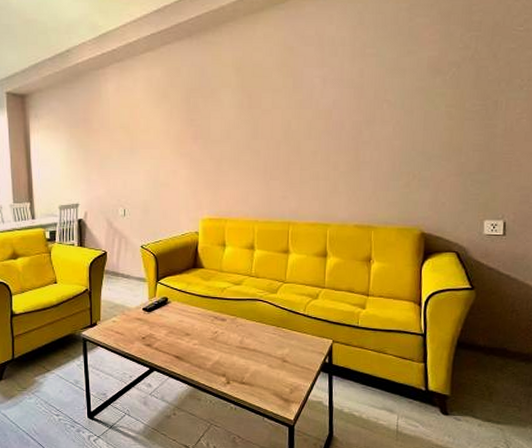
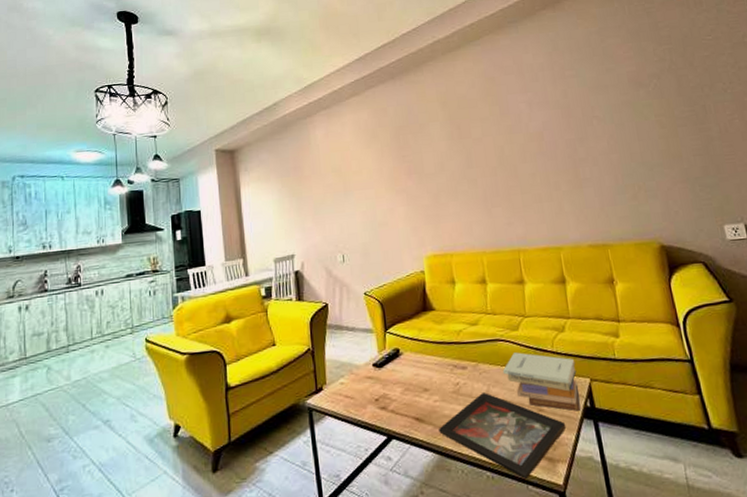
decorative tray: none [195,342,305,412] -> present [439,393,567,479]
books: none [257,312,322,365] -> present [502,352,581,411]

